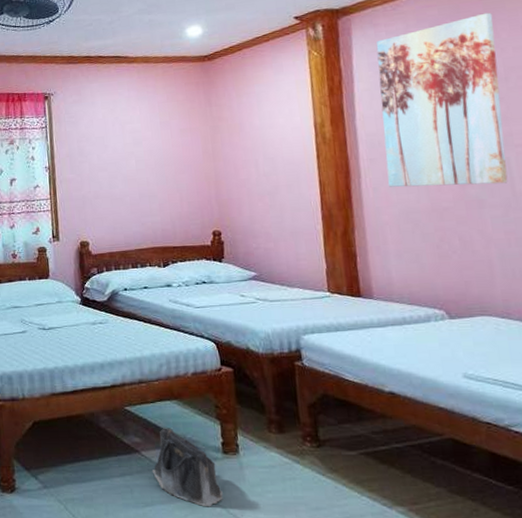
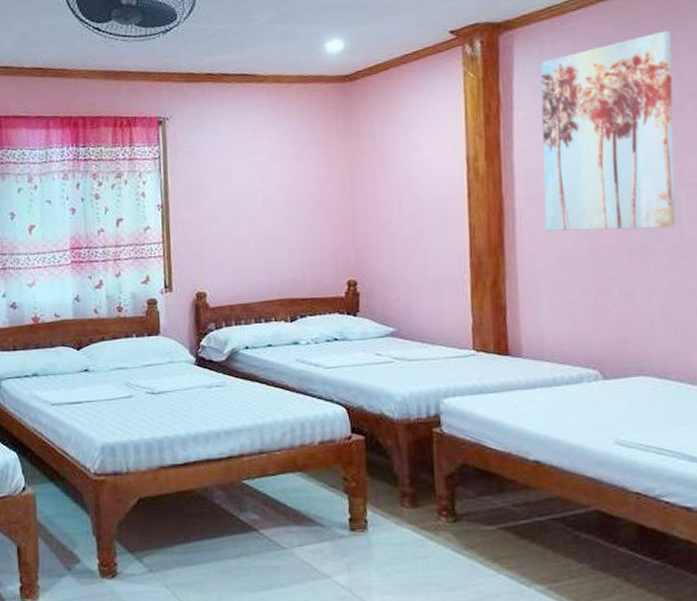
saddlebag: present [152,428,223,507] -> none [270,503,348,590]

